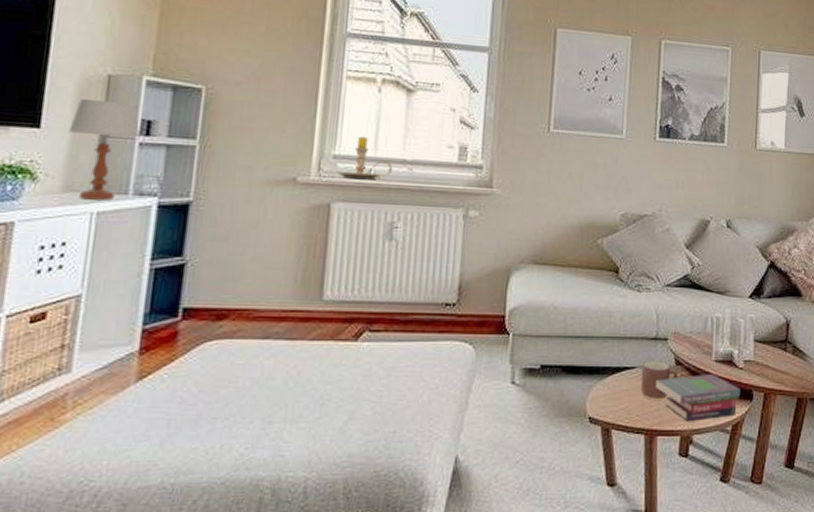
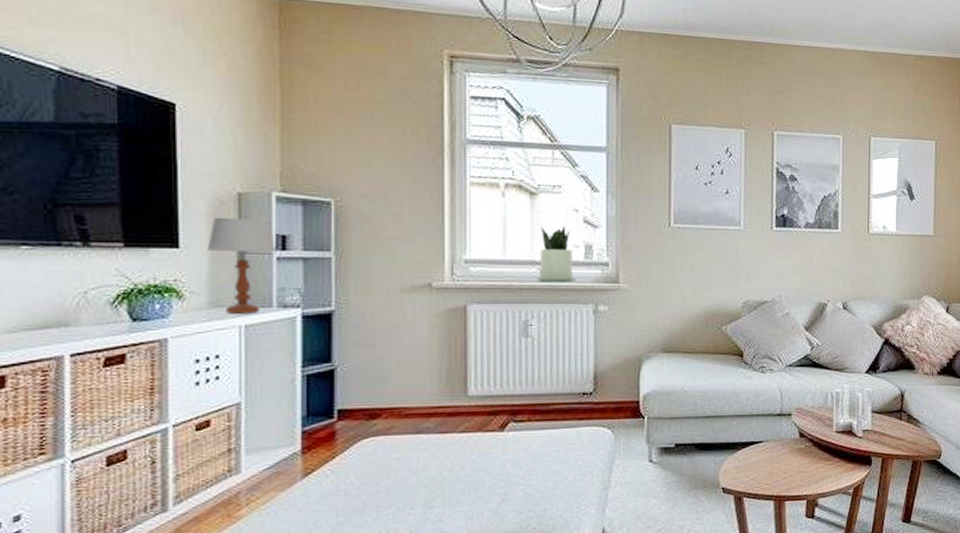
candlestick: present [338,136,393,180] -> none [471,240,523,282]
planter: none [407,126,447,184] -> present [537,227,575,282]
mug: present [640,361,678,400] -> none [768,434,802,470]
books: present [656,373,740,421] -> none [782,443,860,487]

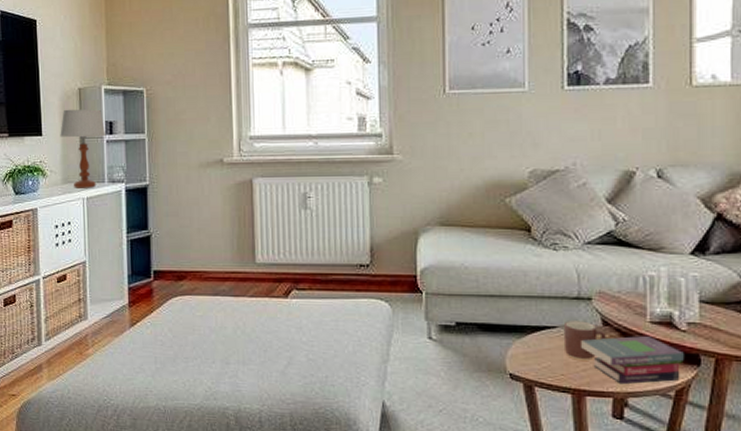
planter: present [537,227,575,282] -> none [314,100,350,155]
mug: none [768,434,802,470] -> present [563,321,606,361]
books: none [782,443,860,487] -> present [581,335,684,384]

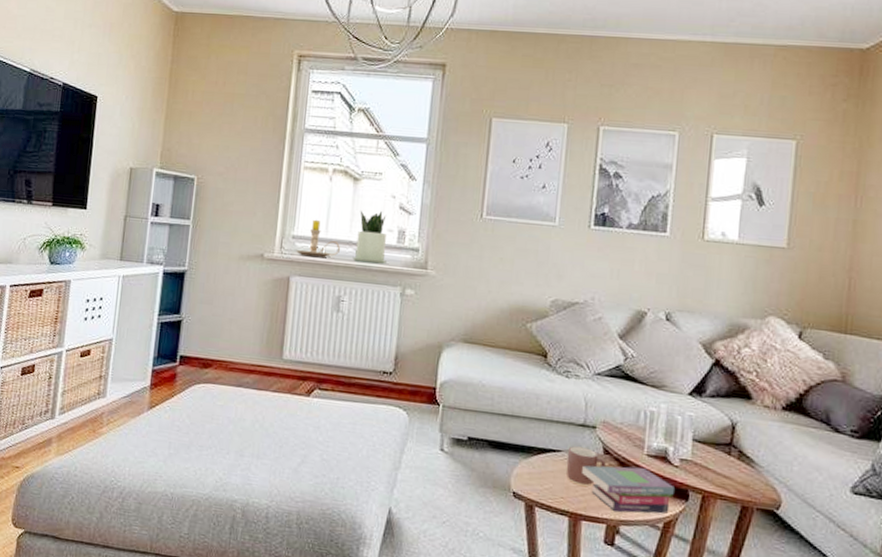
table lamp: present [60,109,105,188] -> none [105,186,151,267]
candlestick: none [255,117,301,156] -> present [296,219,341,258]
planter: none [314,100,350,155] -> present [352,211,387,264]

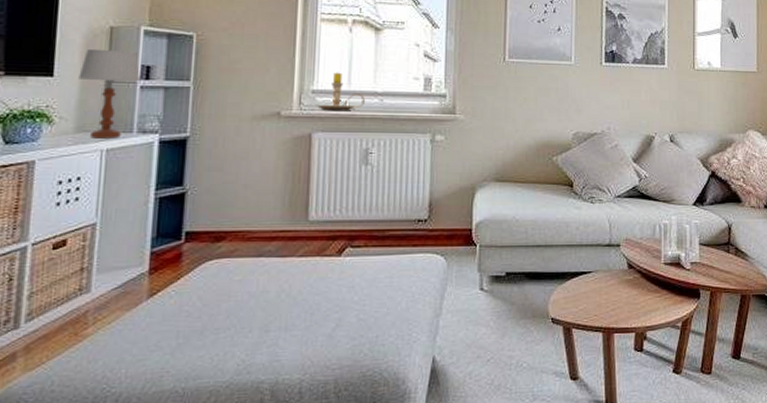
table lamp: none [105,186,151,267] -> present [78,48,140,139]
planter: present [352,211,387,264] -> none [378,60,414,113]
mug: present [565,446,606,486] -> none [597,265,630,301]
books: present [582,465,674,514] -> none [611,275,688,319]

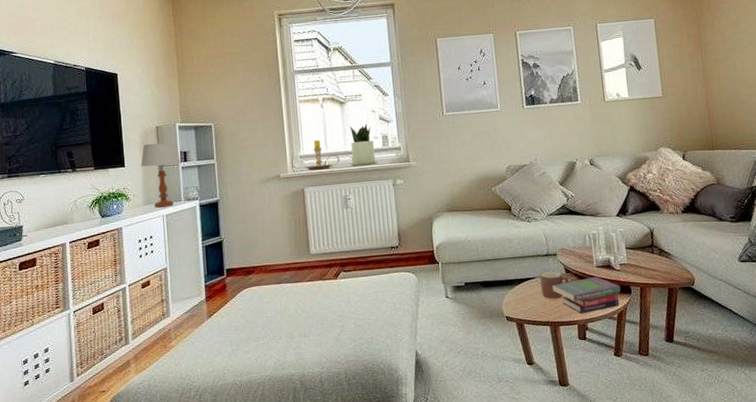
planter: none [378,60,414,113] -> present [349,124,377,167]
mug: none [597,265,630,301] -> present [539,271,569,300]
books: none [611,275,688,319] -> present [552,276,621,313]

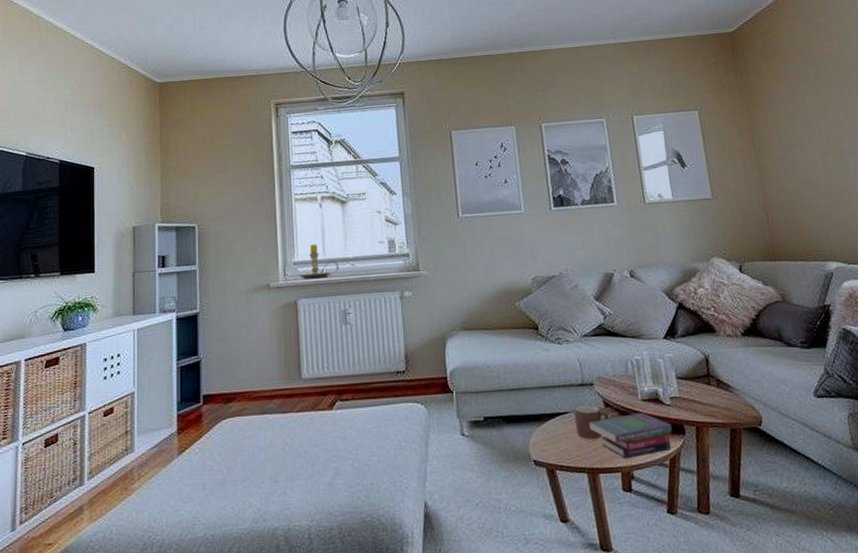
table lamp: present [141,142,181,208] -> none [113,245,158,321]
planter: present [349,124,377,167] -> none [351,226,382,275]

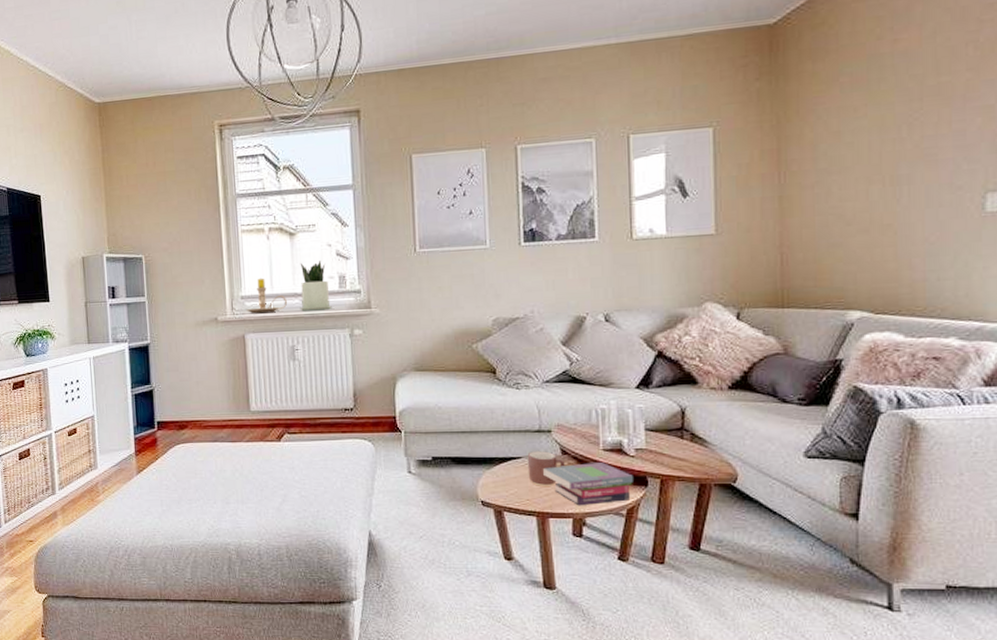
planter: none [351,226,382,275] -> present [300,261,332,311]

